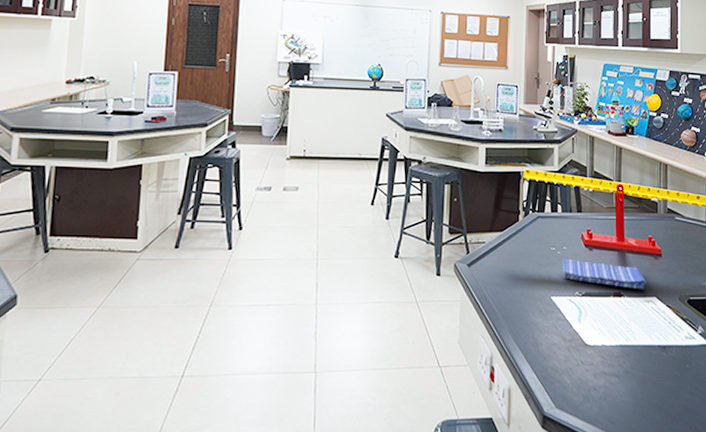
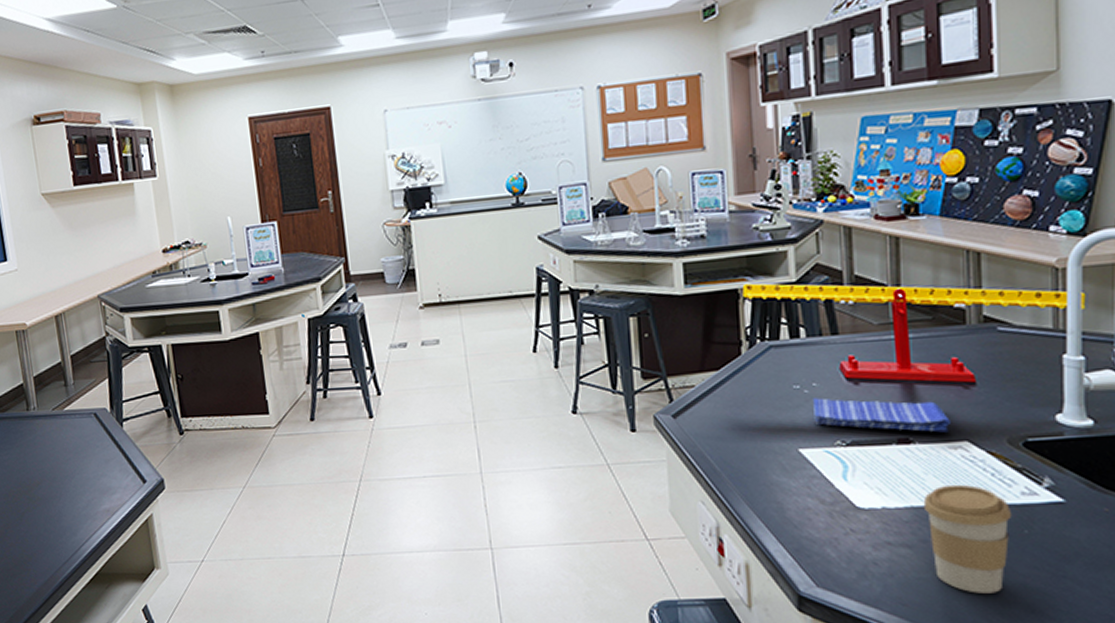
coffee cup: none [627,329,680,414] -> present [923,484,1012,594]

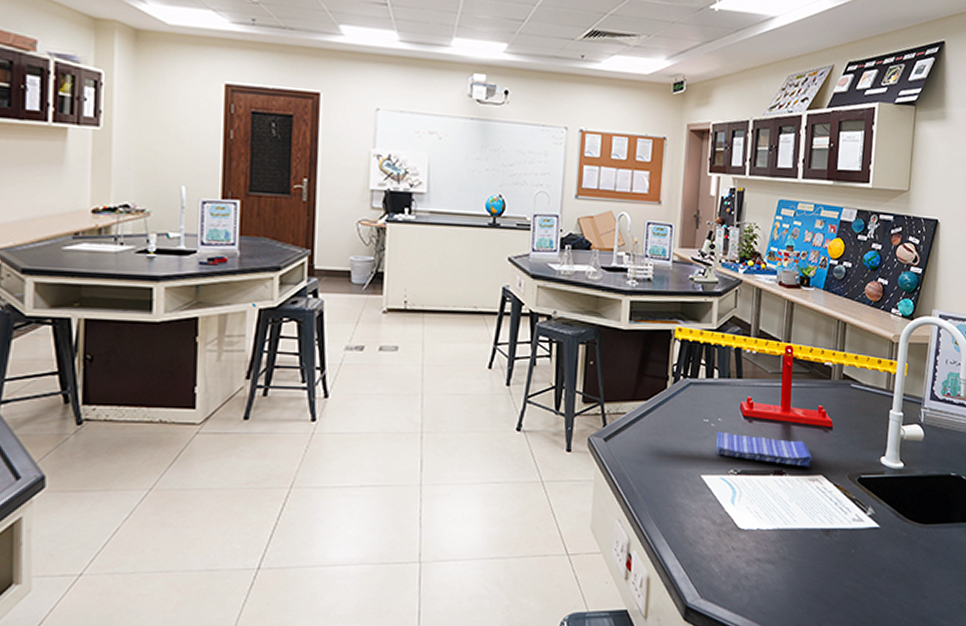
coffee cup: present [923,484,1012,594] -> none [786,511,845,603]

